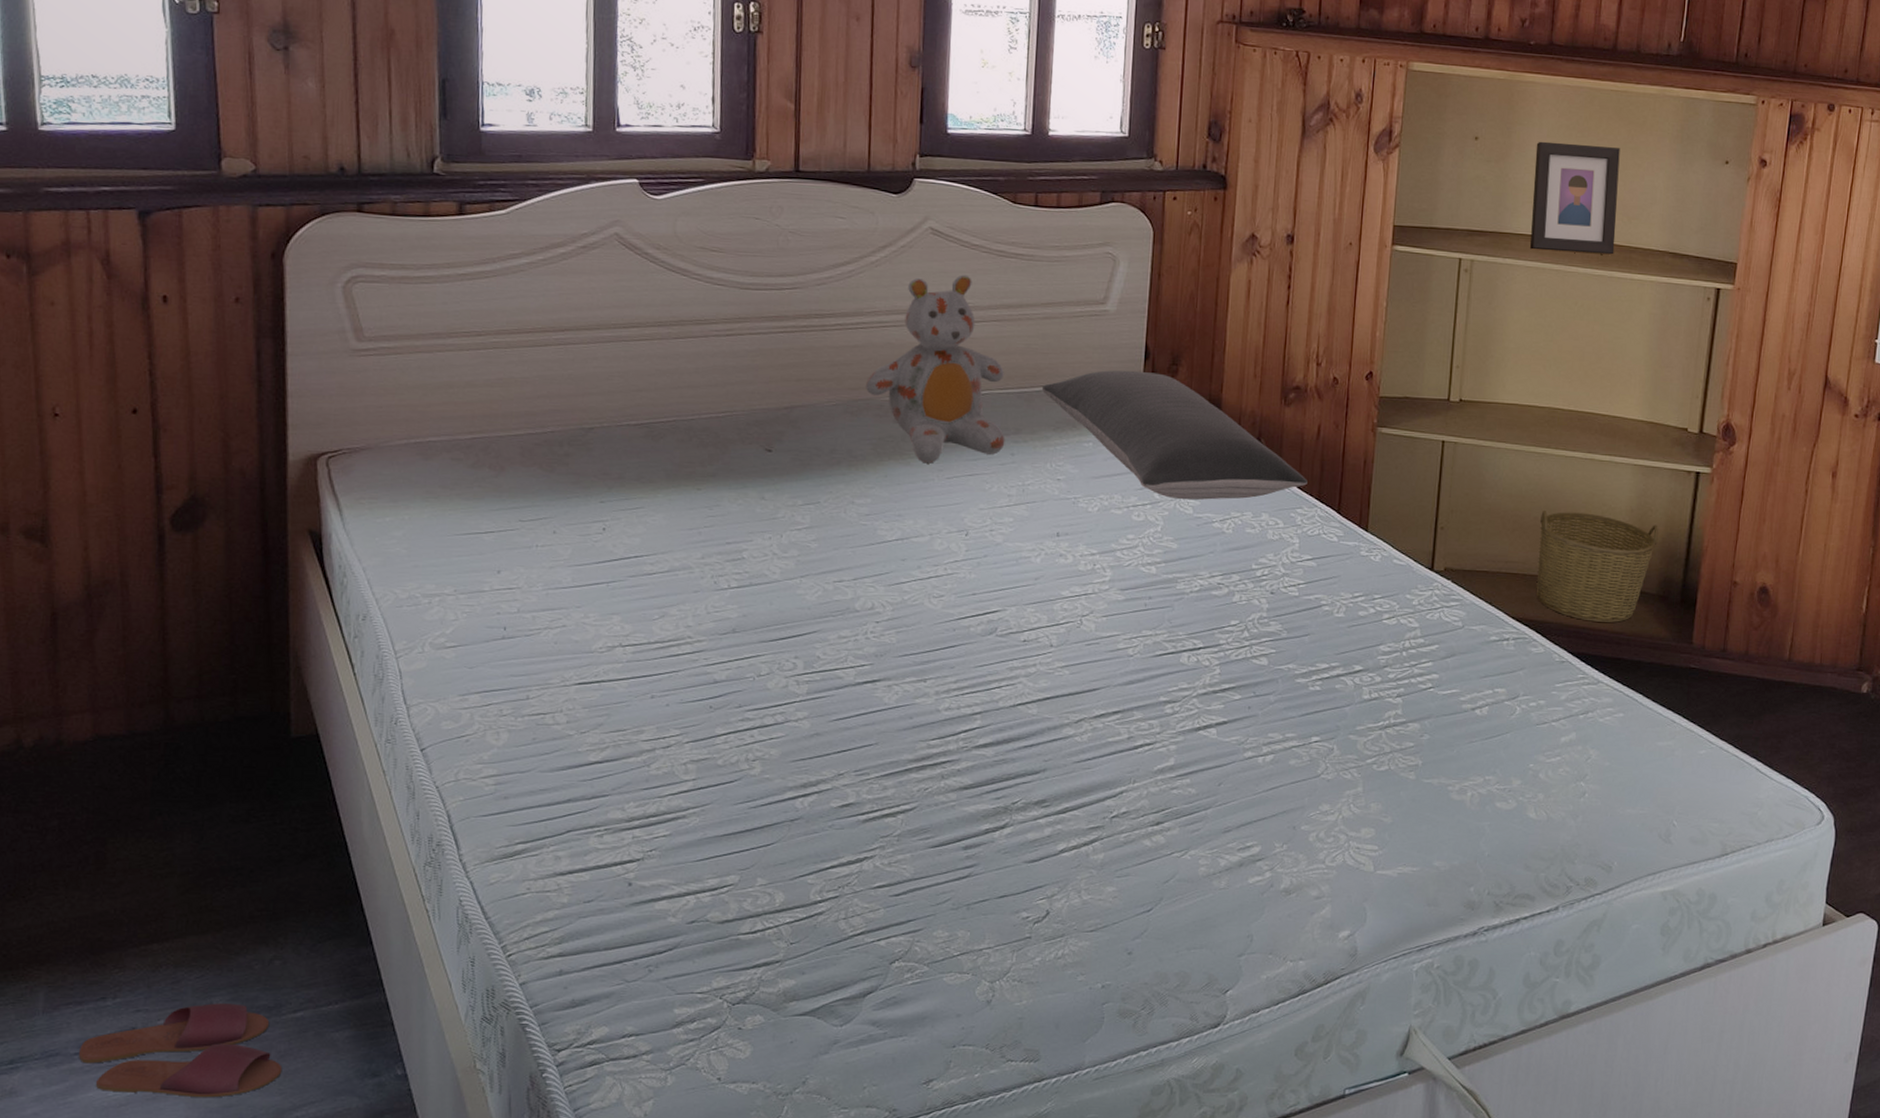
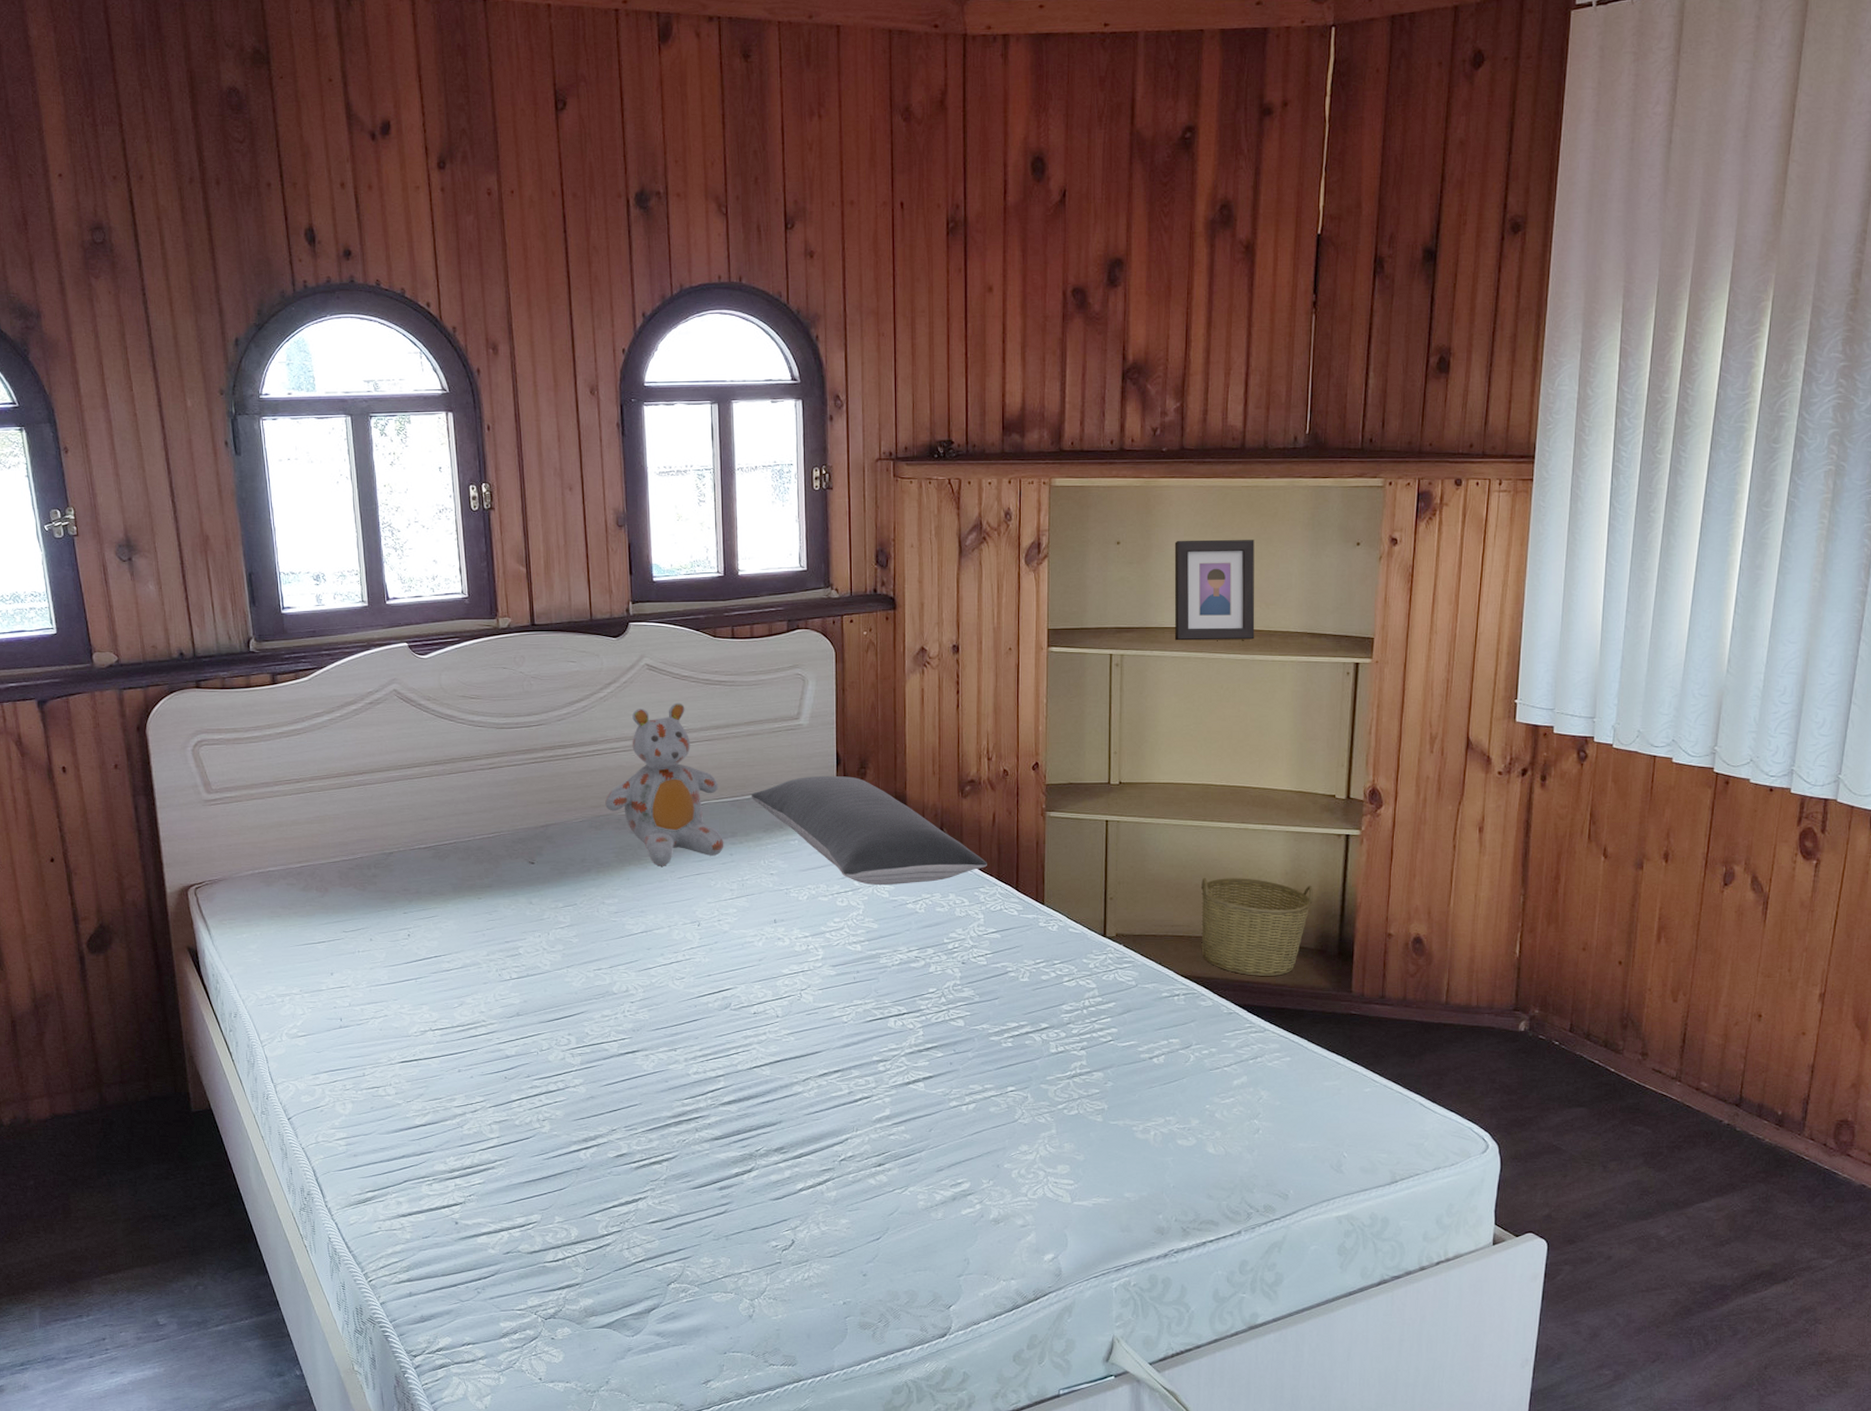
slippers: present [79,1003,283,1098] -> none [68,1320,213,1392]

